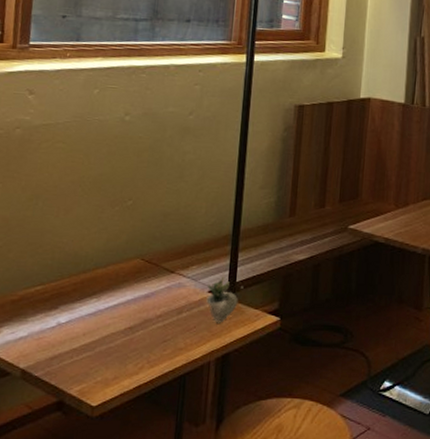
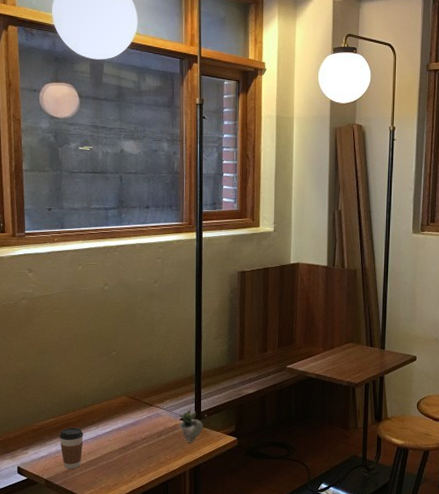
coffee cup: none [46,299,80,355] -> present [60,427,84,469]

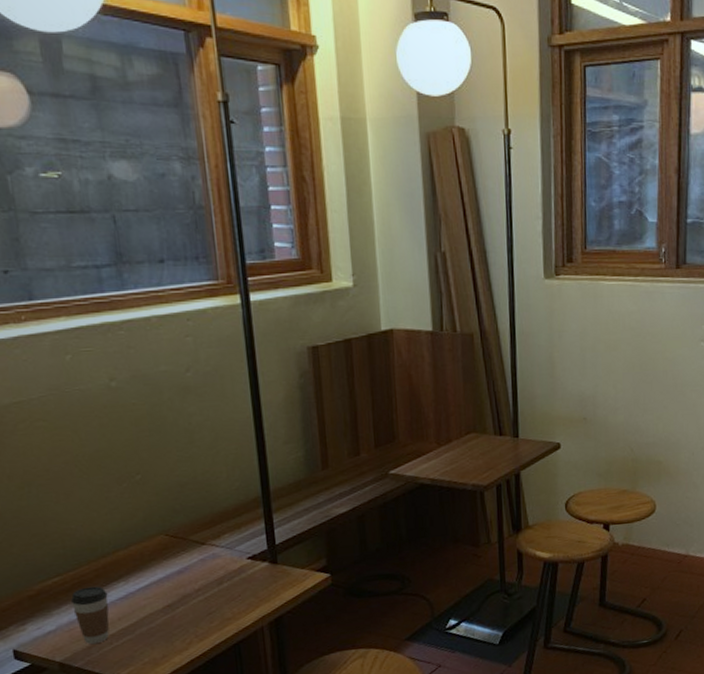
succulent plant: present [178,408,207,443] -> none [244,541,285,589]

